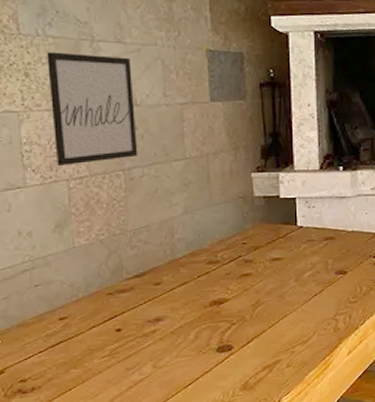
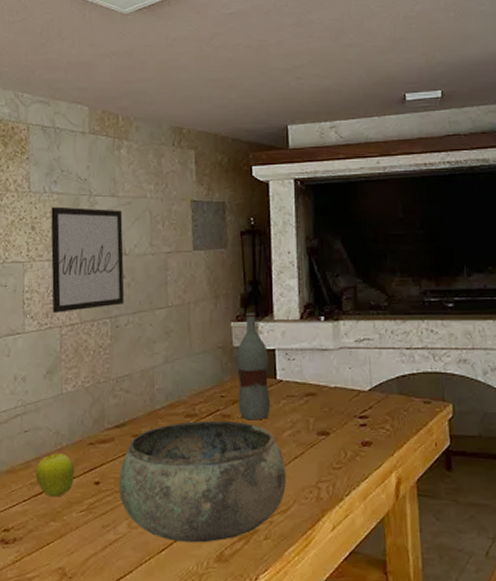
fruit: none [50,304,94,346] -> present [35,452,75,497]
bowl: none [142,265,307,377] -> present [119,420,286,543]
bottle: none [258,163,292,264] -> present [237,312,271,420]

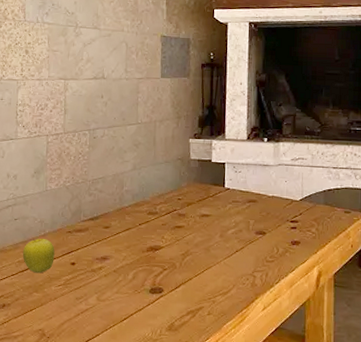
wall art: present [51,206,125,313] -> none [41,35,103,124]
bowl: present [119,420,286,543] -> none [91,218,228,315]
bottle: present [237,312,271,420] -> none [192,131,220,220]

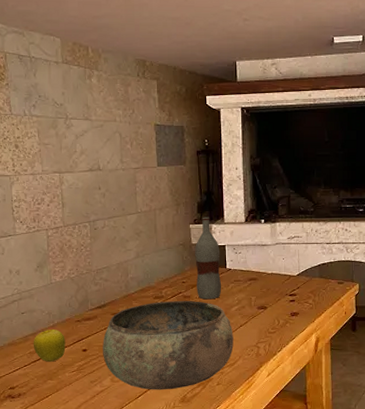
bowl: none [91,218,228,315] -> present [102,300,234,390]
bottle: none [192,131,220,220] -> present [195,217,222,300]

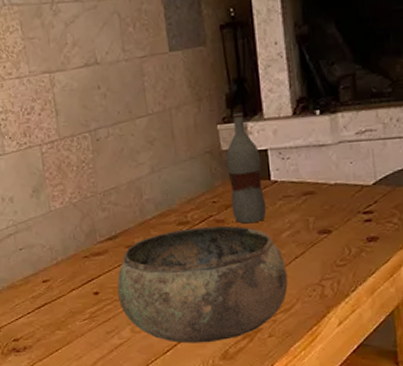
fruit: present [33,328,66,362] -> none [35,267,74,308]

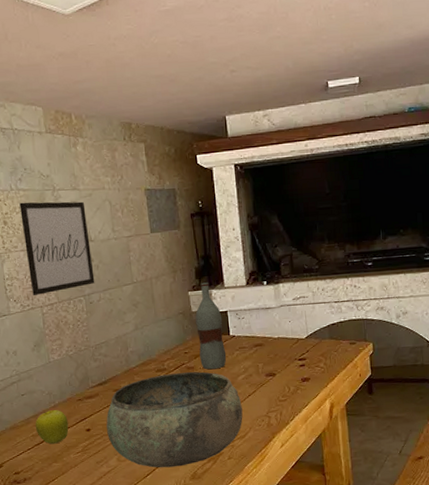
wall art: none [13,15,102,131] -> present [19,201,95,295]
fruit: none [35,267,74,308] -> present [35,409,69,444]

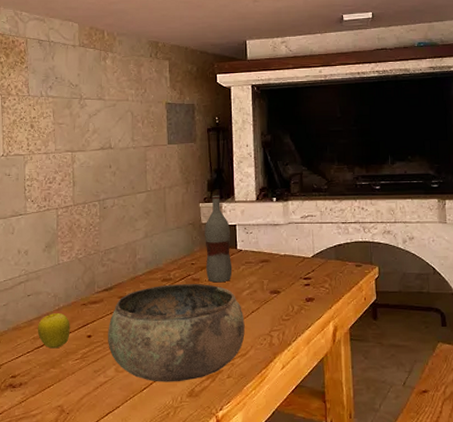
wall art: present [19,201,95,295] -> none [47,108,111,197]

